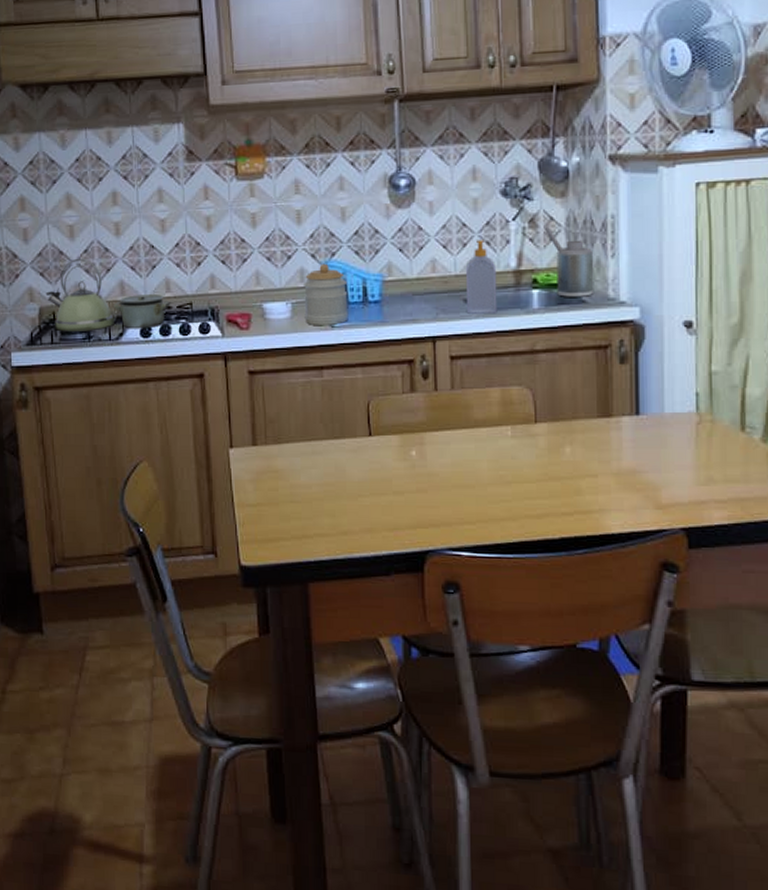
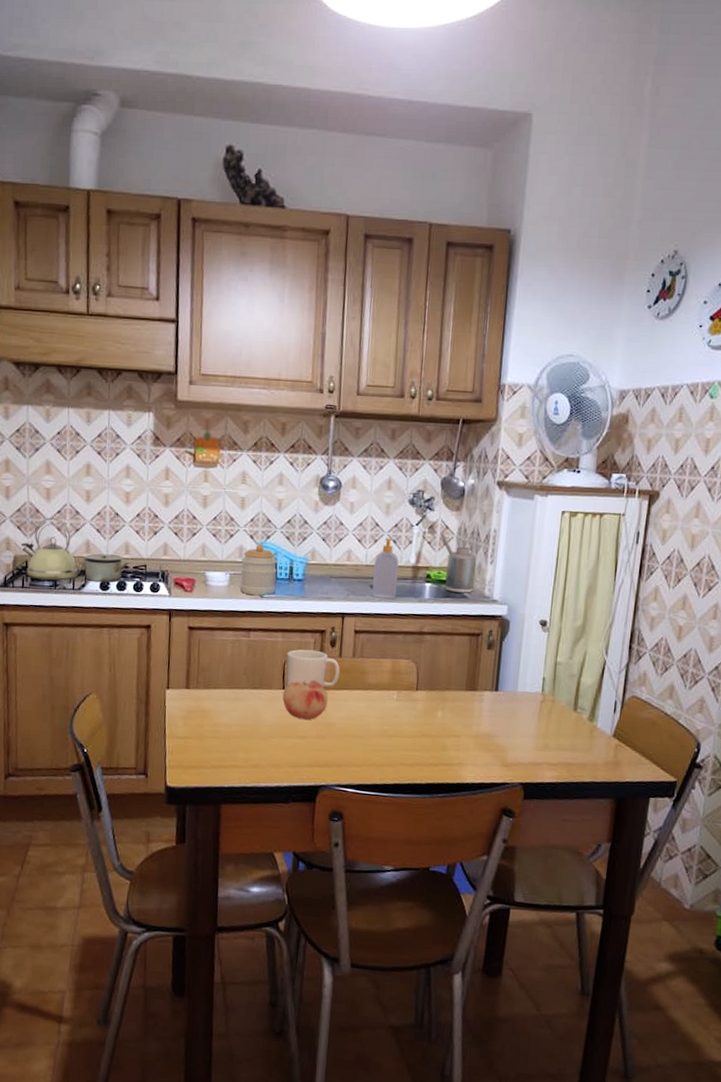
mug: none [370,385,438,432] -> present [286,649,341,688]
fruit: none [370,422,426,472] -> present [282,680,328,720]

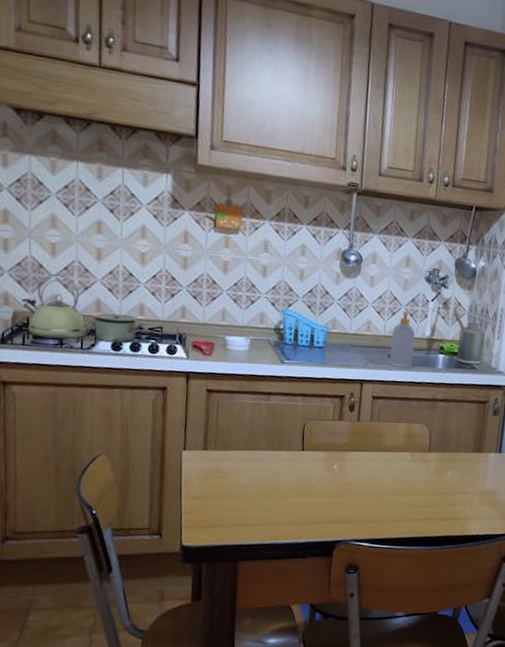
jar: present [239,544,277,596] -> none [260,311,298,361]
fruit: present [282,680,328,720] -> none [301,442,346,480]
mug: present [286,649,341,688] -> none [305,413,359,450]

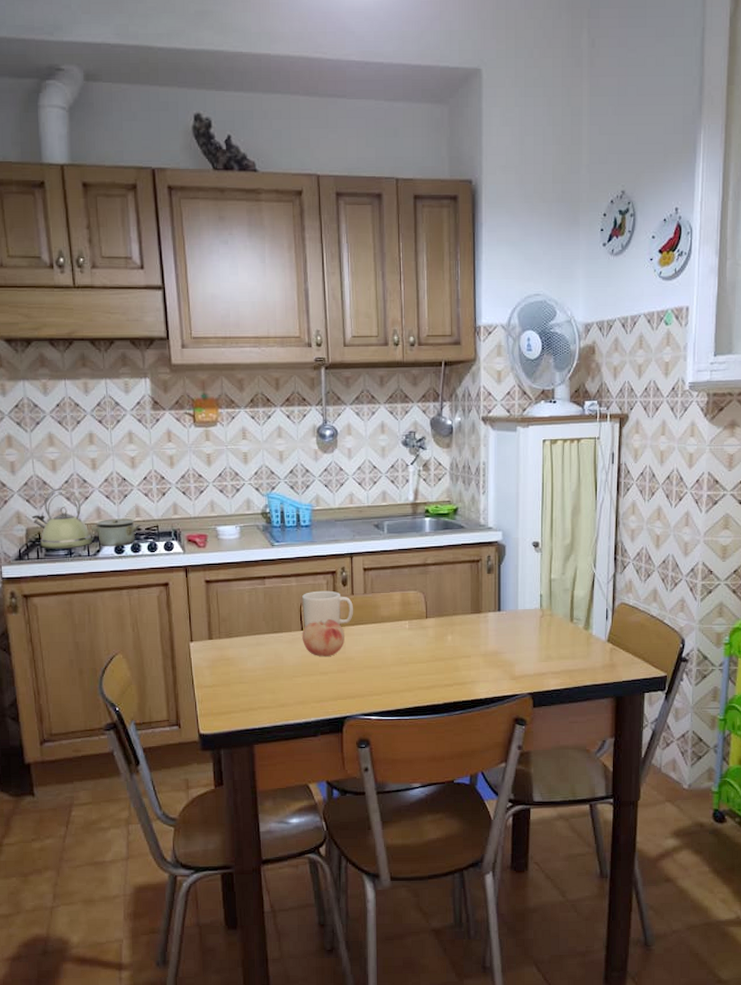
fruit: none [301,442,346,480] -> present [302,619,345,657]
mug: none [305,413,359,450] -> present [302,590,354,627]
soap bottle: present [389,311,416,369] -> none [375,479,399,537]
soap dispenser: present [453,309,486,365] -> none [434,469,470,525]

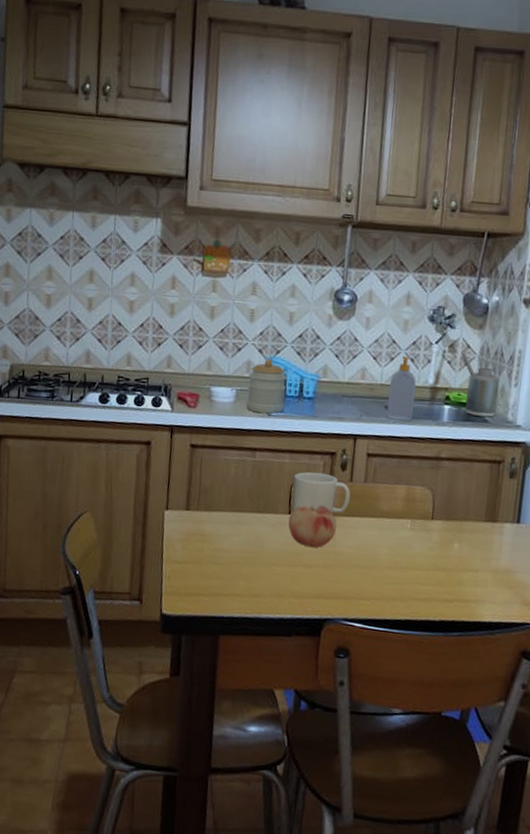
kettle: present [31,487,93,550] -> none [18,325,78,392]
saucepan: present [91,518,140,547] -> none [77,364,130,396]
jar: none [249,495,285,545] -> present [246,358,287,414]
soap bottle: none [375,479,399,537] -> present [386,356,417,423]
soap dispenser: none [434,469,470,525] -> present [461,352,500,418]

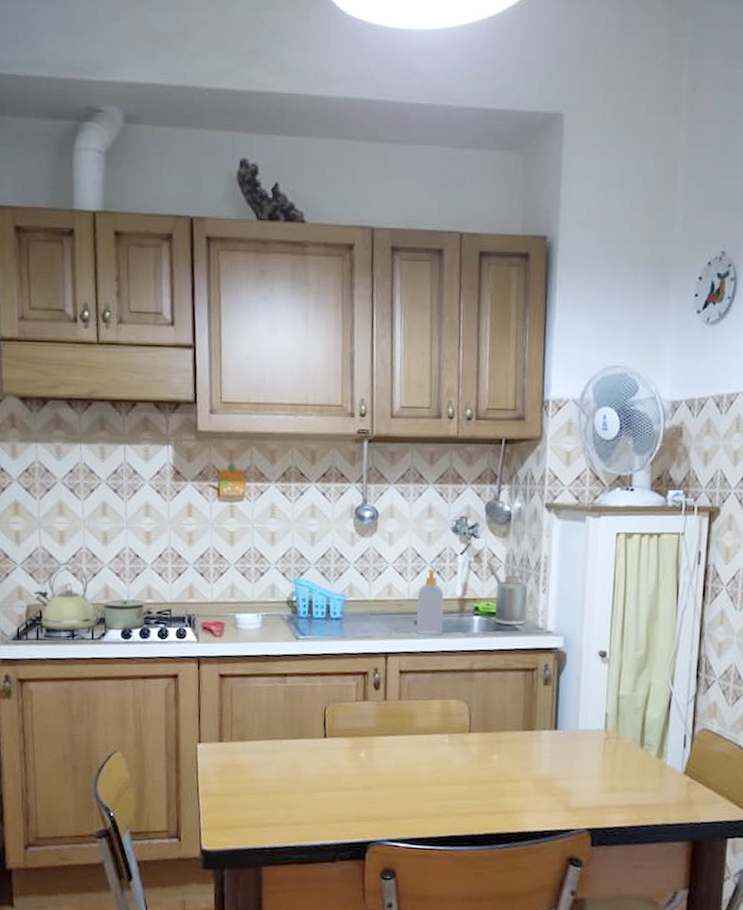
kettle: none [18,325,78,392] -> present [33,562,99,631]
saucepan: none [77,364,130,396] -> present [97,599,151,631]
jar: present [246,358,287,414] -> none [273,581,313,638]
fruit: present [288,505,337,548] -> none [324,727,373,771]
mug: present [292,472,351,514] -> none [327,693,386,735]

